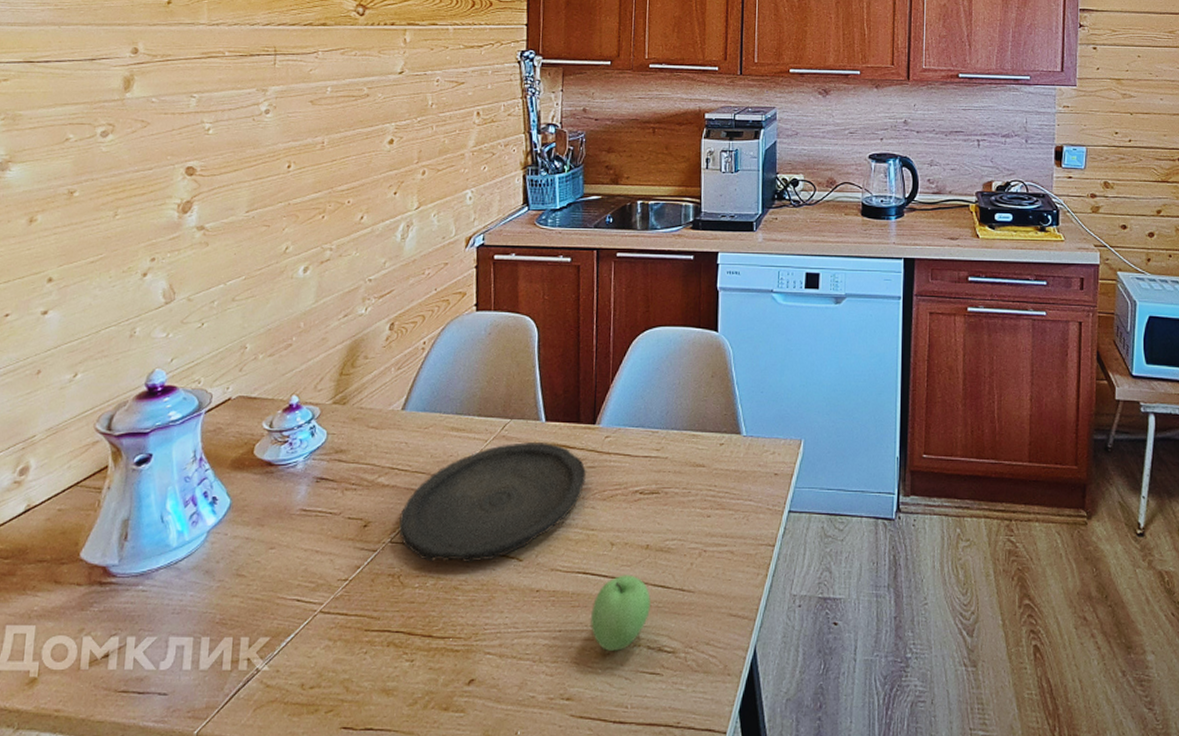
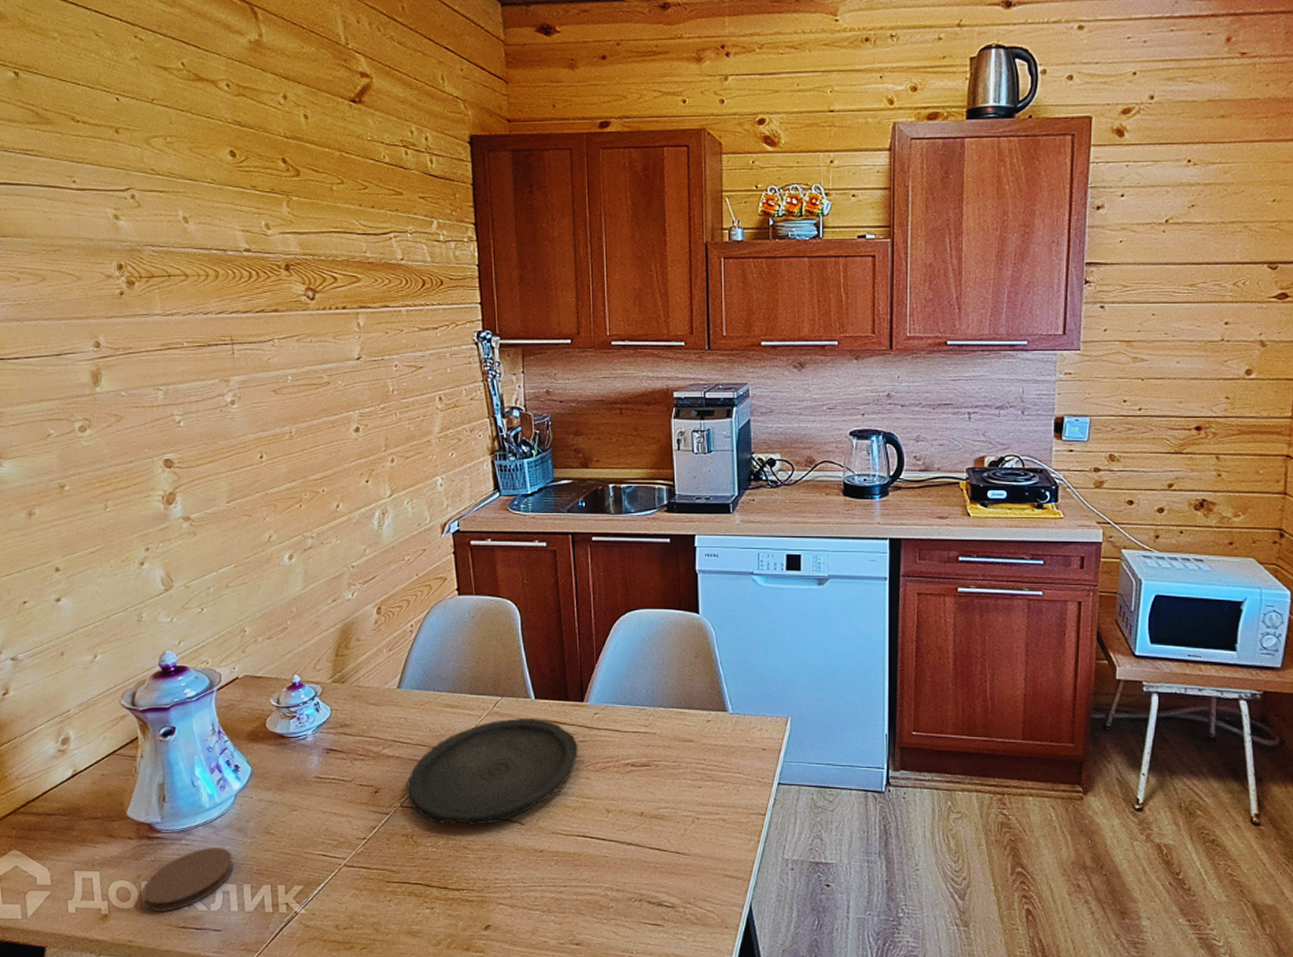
coaster: none [82,594,195,673] -> present [142,847,234,912]
apple: present [591,574,651,651] -> none [593,838,648,904]

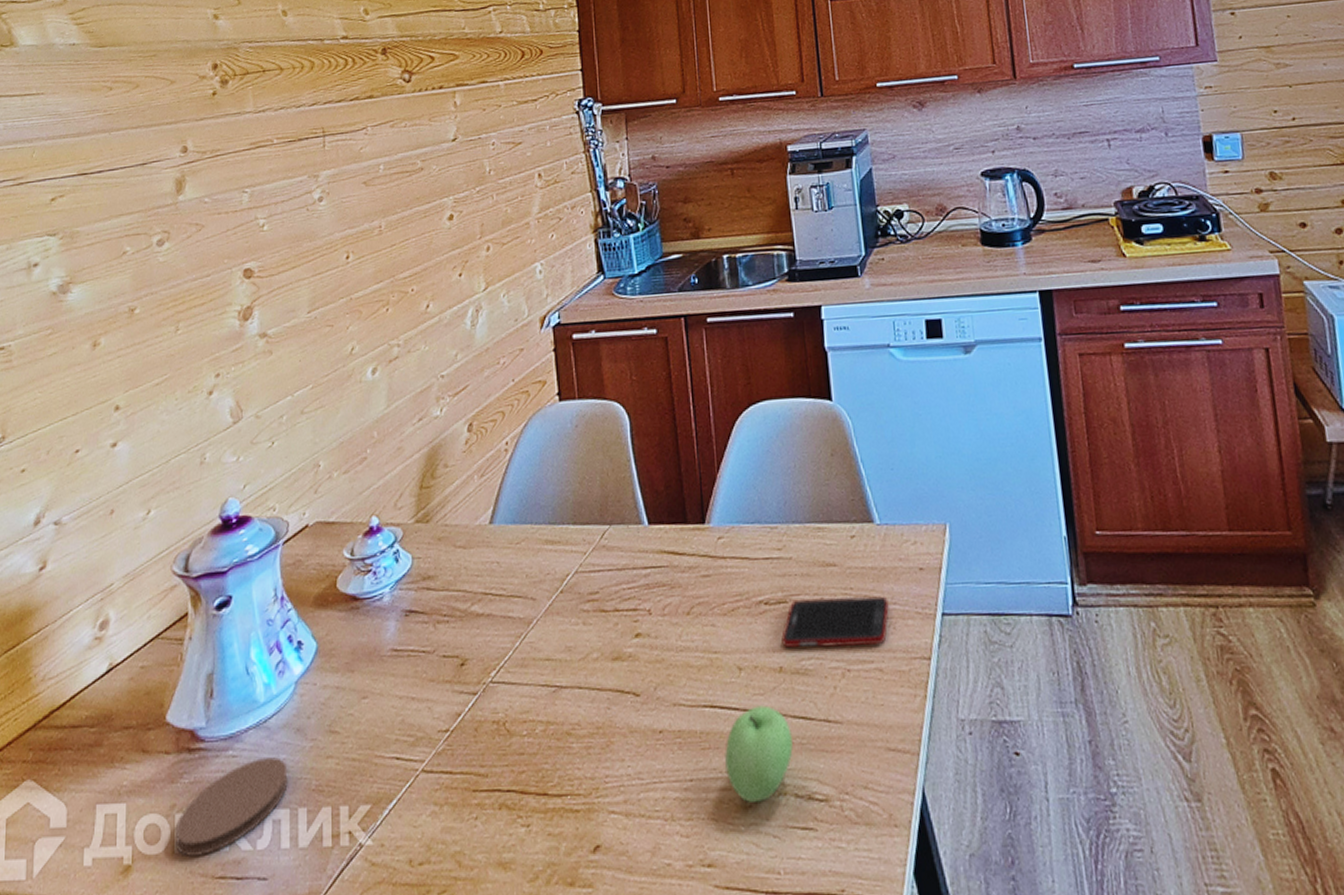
plate: present [407,717,579,825] -> none [499,549,702,703]
apple: none [593,838,648,904] -> present [725,705,793,802]
cell phone: none [644,764,735,802] -> present [781,596,889,647]

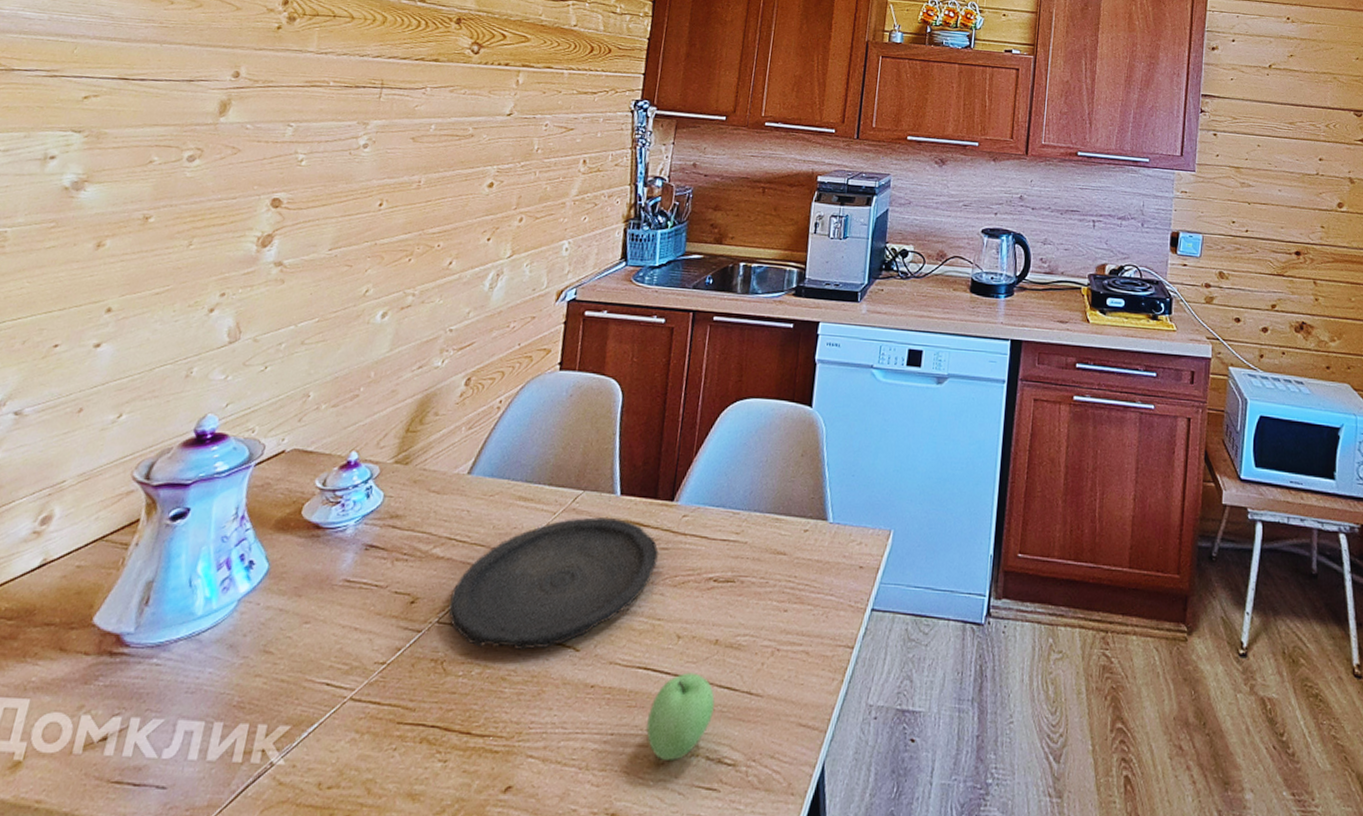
coaster: present [175,757,288,856] -> none [75,669,212,759]
plate: none [499,549,702,703] -> present [448,516,660,650]
cell phone: present [781,596,889,647] -> none [722,580,826,629]

